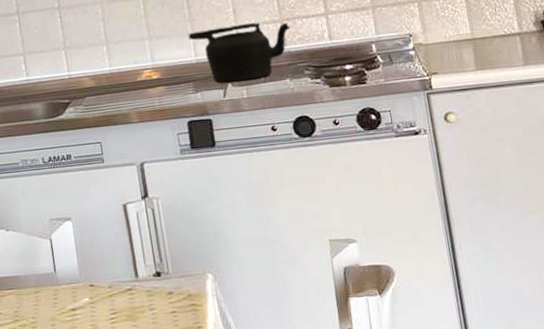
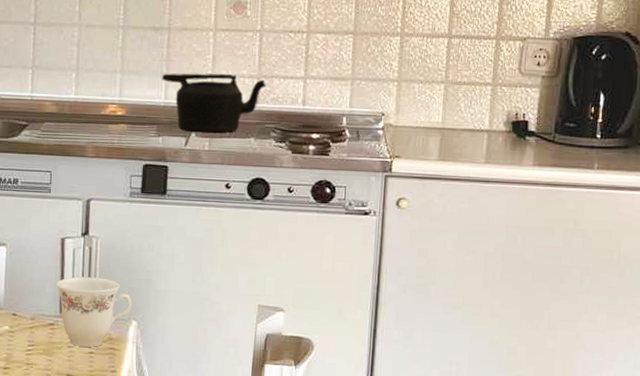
teacup: none [125,236,205,308] -> present [55,276,132,347]

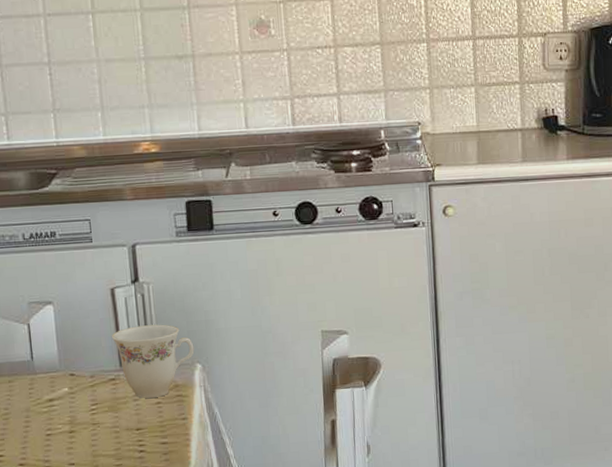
teapot: present [161,73,266,133] -> none [192,98,301,162]

